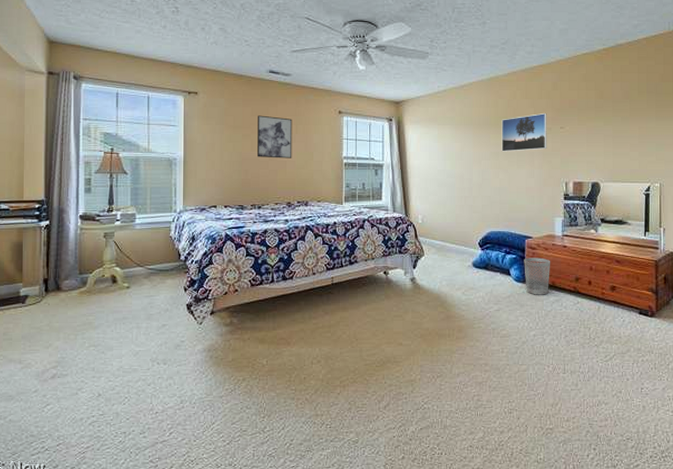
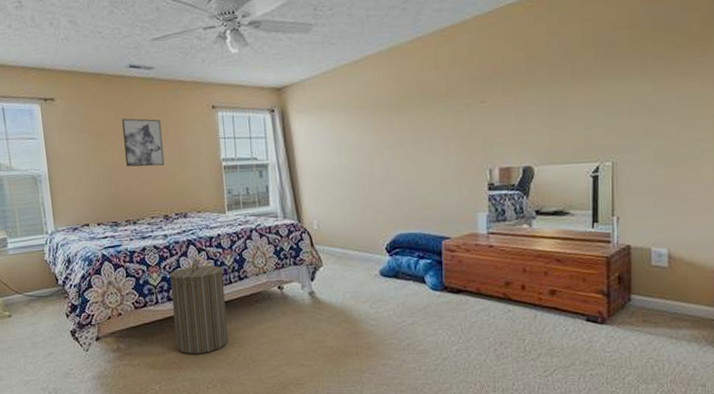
laundry hamper: none [286,243,335,330] -> present [169,259,228,354]
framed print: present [501,113,547,152] -> none [406,86,465,138]
wastebasket: present [524,257,551,295] -> none [441,261,475,305]

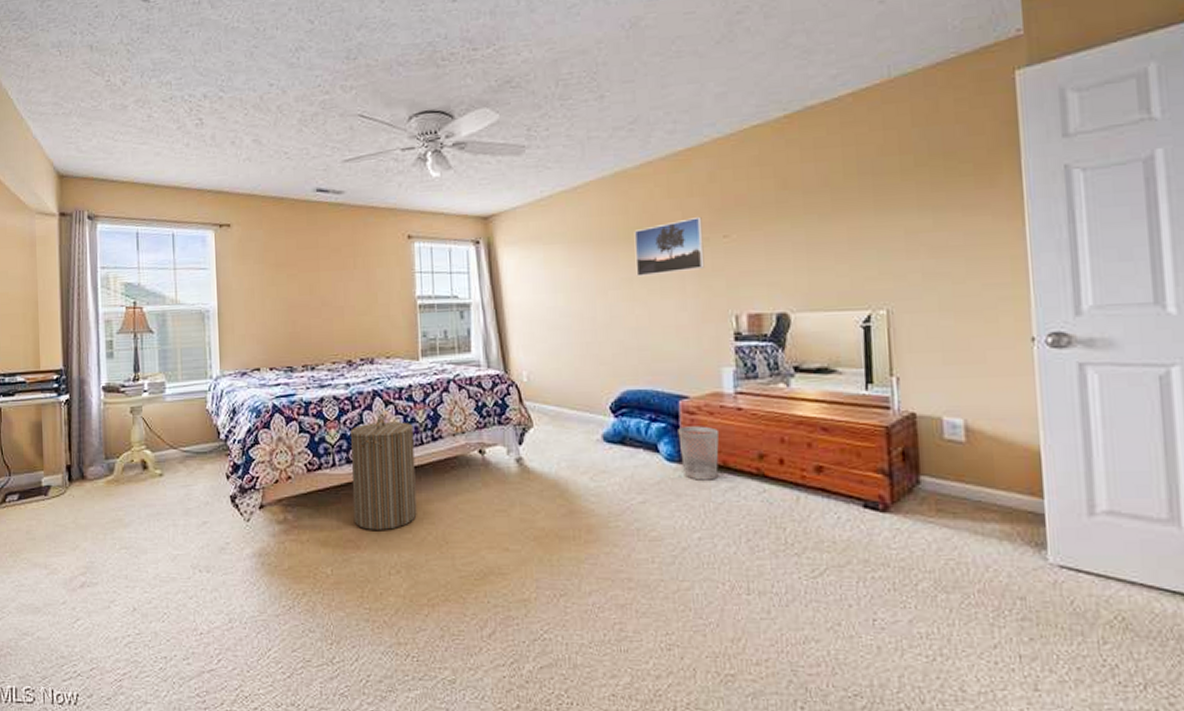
wall art: present [122,118,165,167] -> none [305,248,351,304]
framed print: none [406,86,465,138] -> present [634,217,705,277]
wastebasket: none [441,261,475,305] -> present [678,426,720,480]

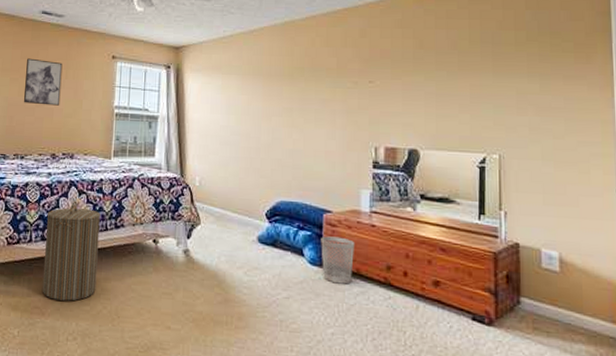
wall art: none [305,248,351,304] -> present [24,58,63,106]
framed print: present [634,217,705,277] -> none [296,64,353,108]

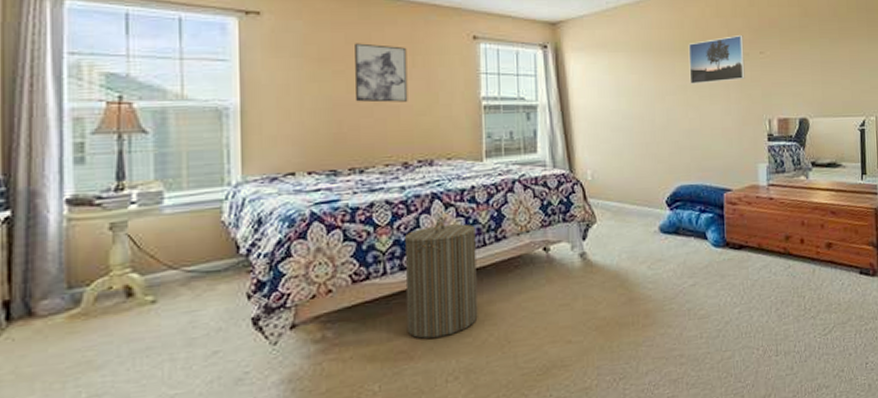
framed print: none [296,64,353,108] -> present [688,36,745,84]
wastebasket: present [321,236,355,284] -> none [723,214,756,262]

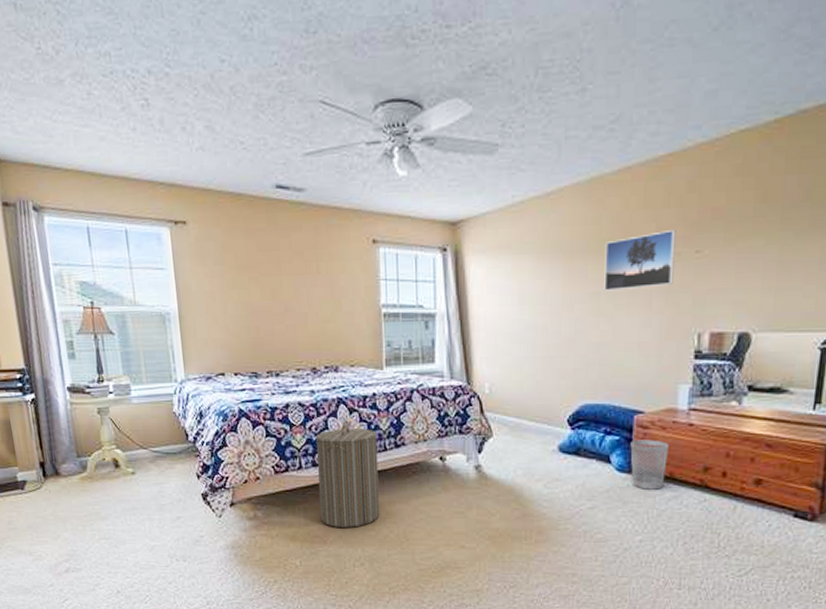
wall art: present [355,43,408,103] -> none [266,250,314,309]
wastebasket: none [723,214,756,262] -> present [630,440,670,490]

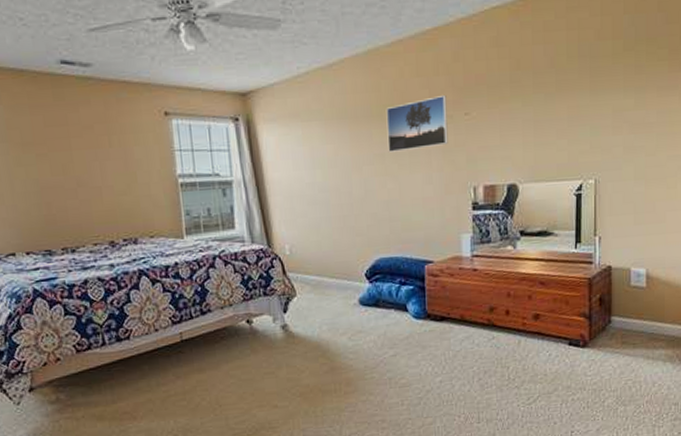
laundry hamper: present [315,420,380,528] -> none [117,291,190,402]
wastebasket: present [630,440,670,490] -> none [424,286,459,333]

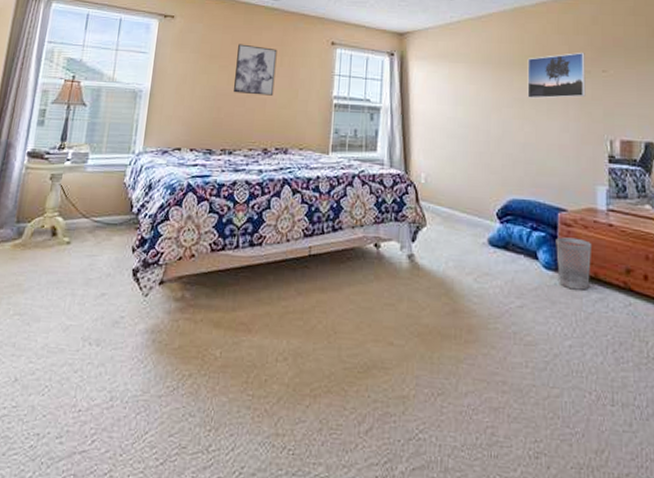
wall art: none [53,125,109,184] -> present [234,44,277,96]
wastebasket: none [424,286,459,333] -> present [556,237,592,290]

